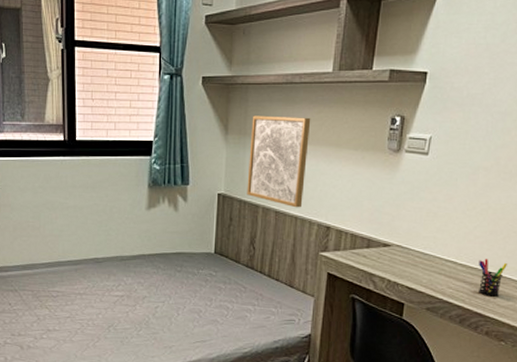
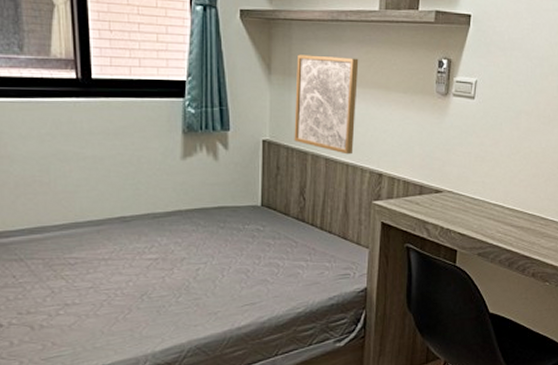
pen holder: present [479,259,507,297] -> none [524,202,549,239]

